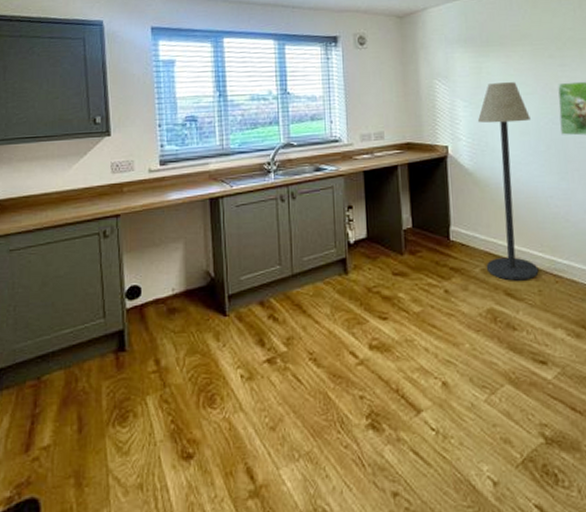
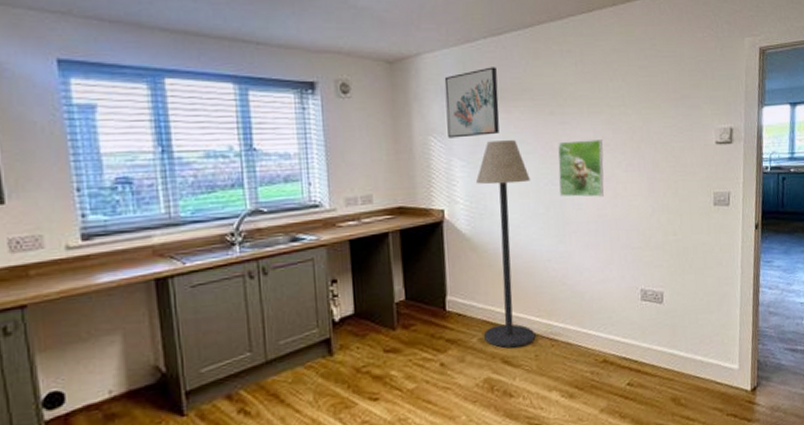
wall art: none [448,16,500,81] -> present [444,67,500,138]

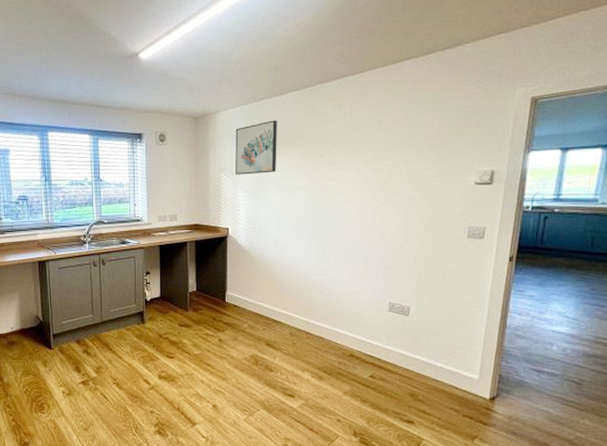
floor lamp: present [475,140,536,348] -> none [252,177,299,335]
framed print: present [558,139,604,198] -> none [322,178,364,225]

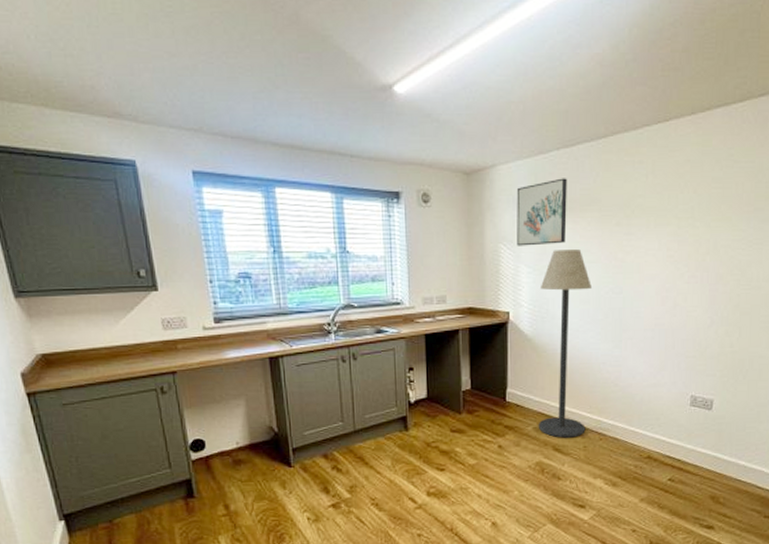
floor lamp: none [252,177,299,335] -> present [538,250,592,438]

